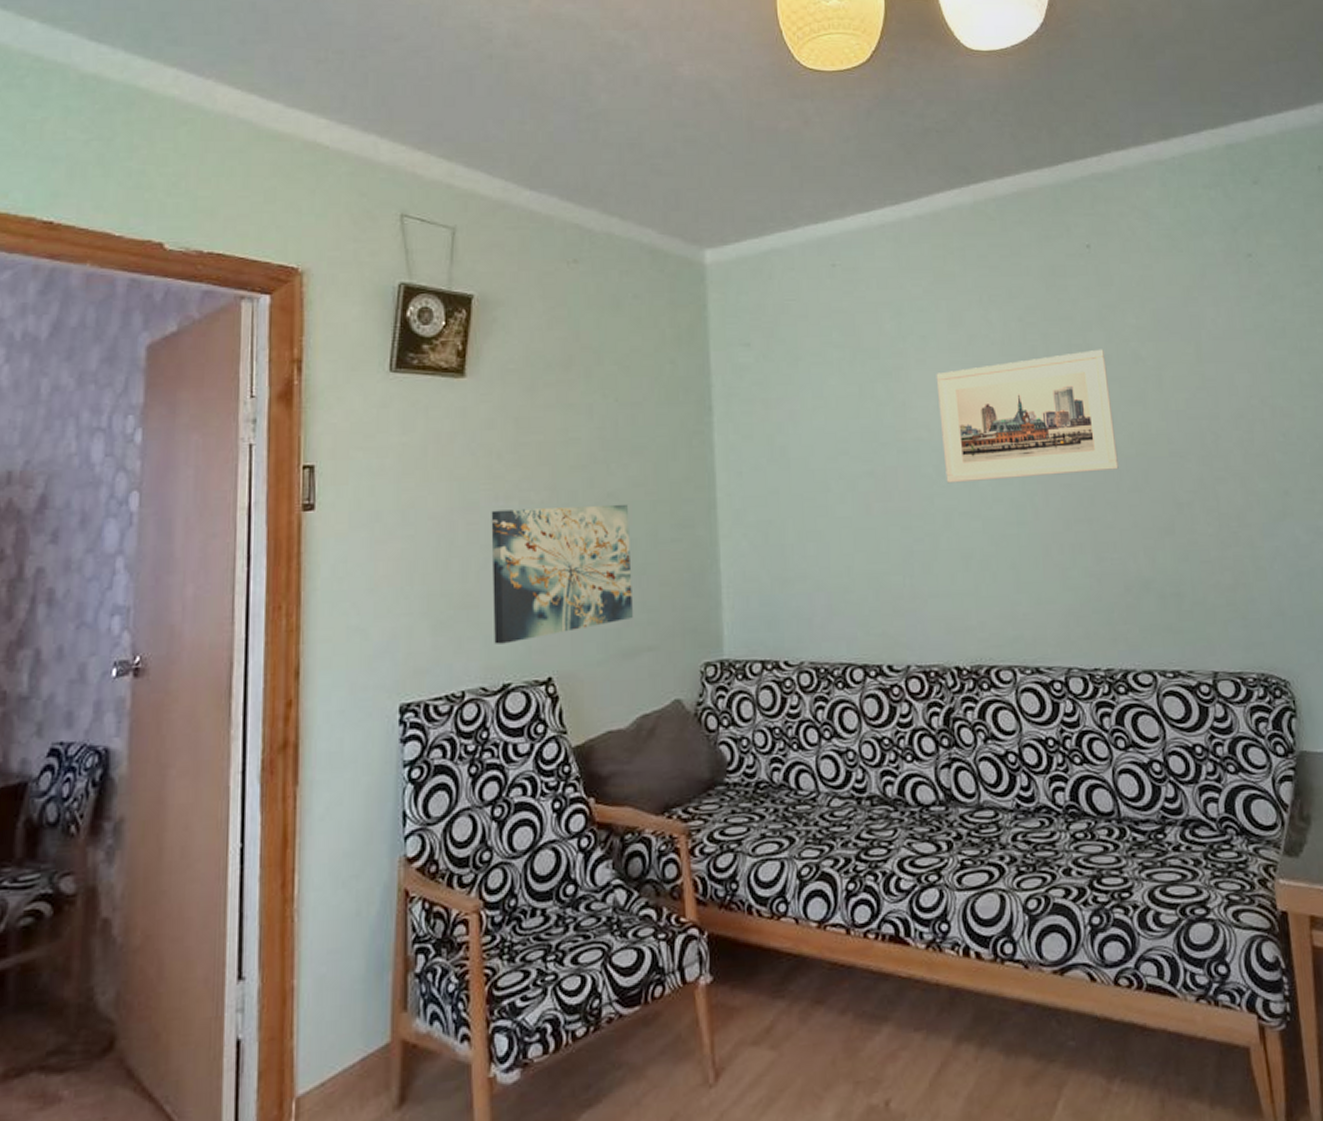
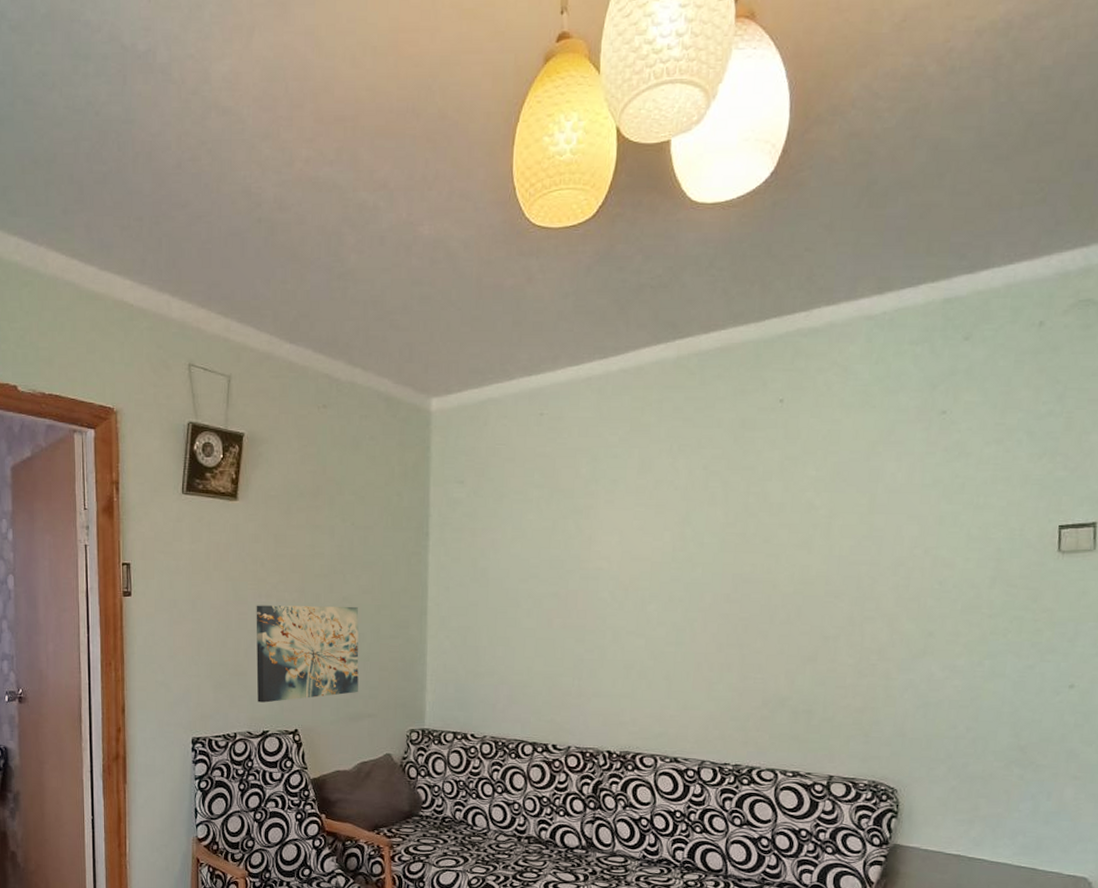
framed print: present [936,349,1119,484] -> none [619,497,780,607]

